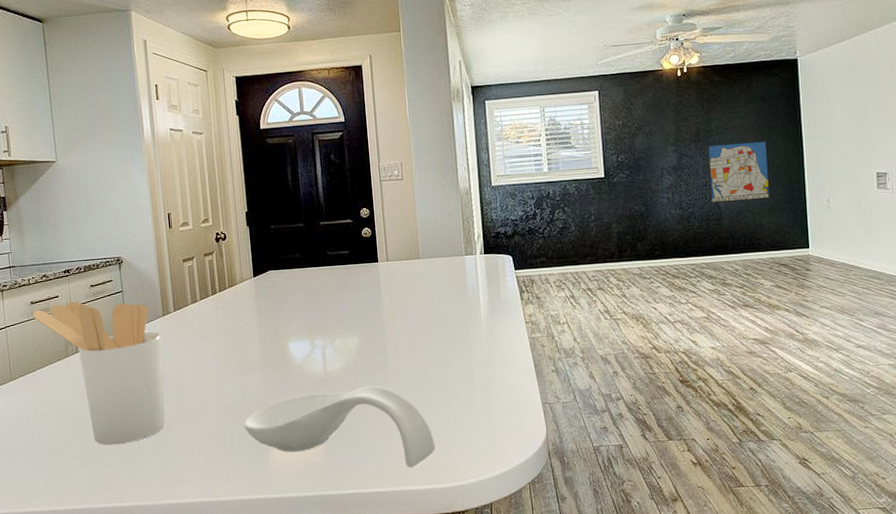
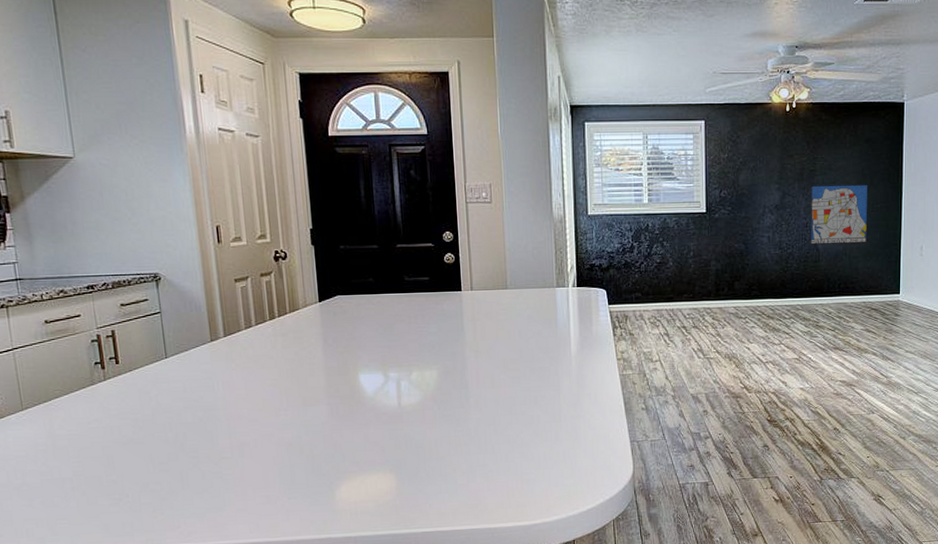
utensil holder: present [32,301,165,445] -> none [46,322,214,483]
spoon rest: present [243,385,435,468] -> none [305,421,517,506]

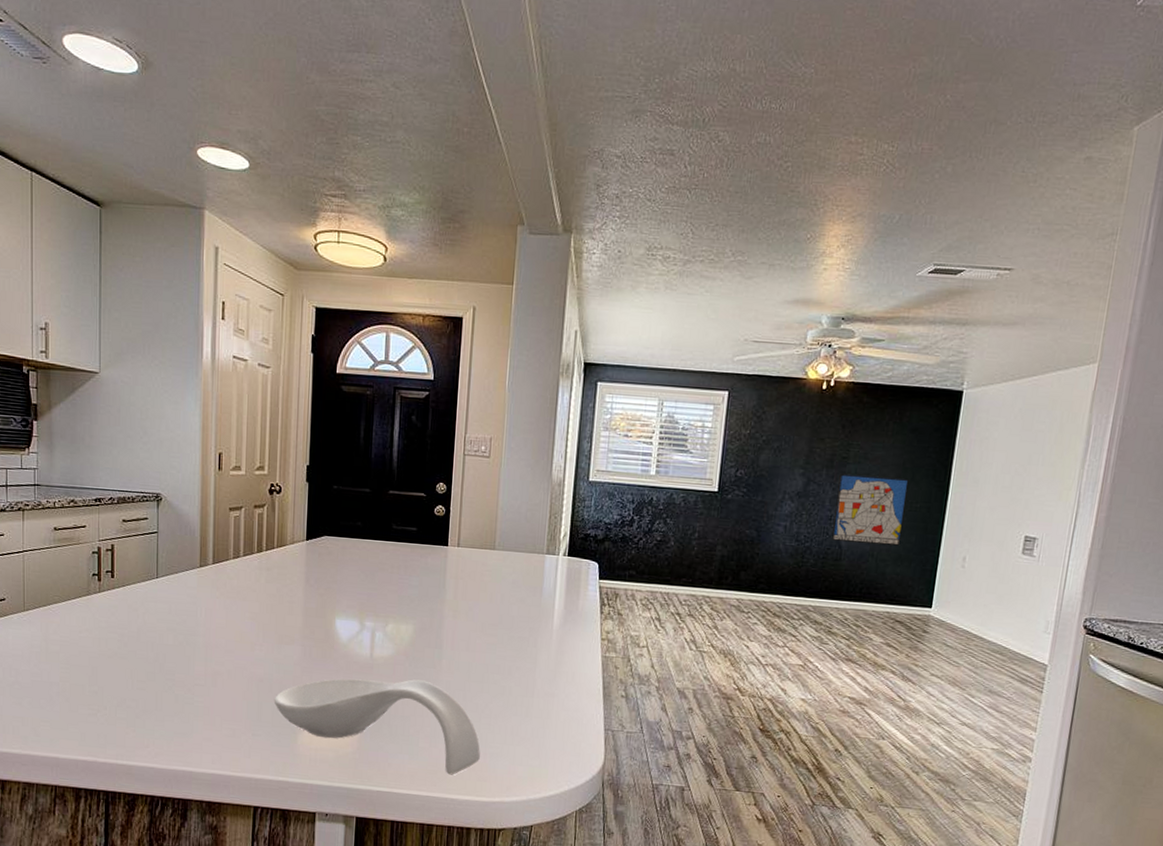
spoon rest: none [305,421,517,506] -> present [273,678,480,775]

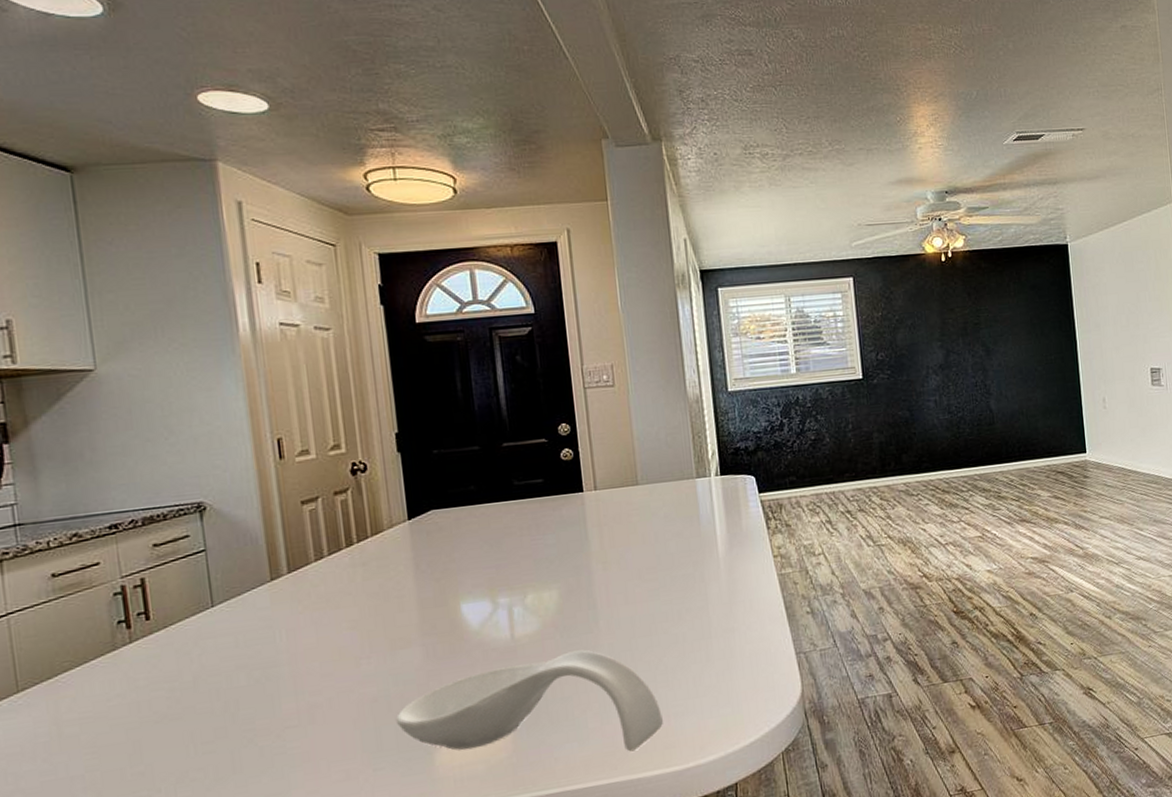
wall art: present [832,474,909,546] -> none [976,334,1045,406]

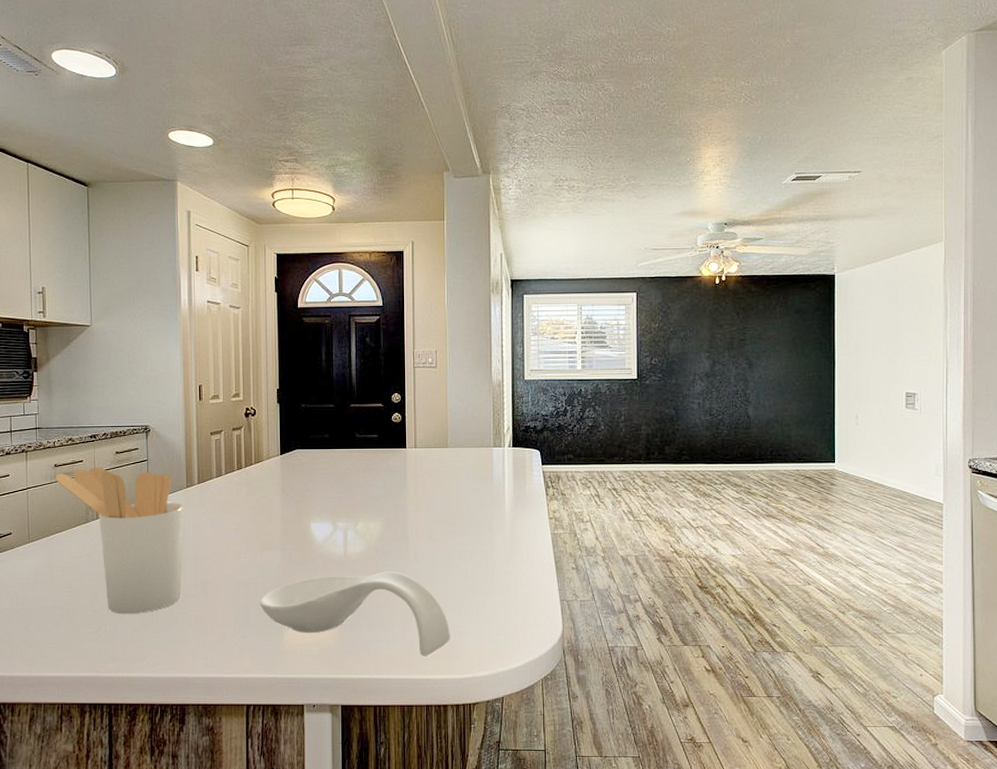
utensil holder: none [53,566,276,771] -> present [55,467,185,614]

